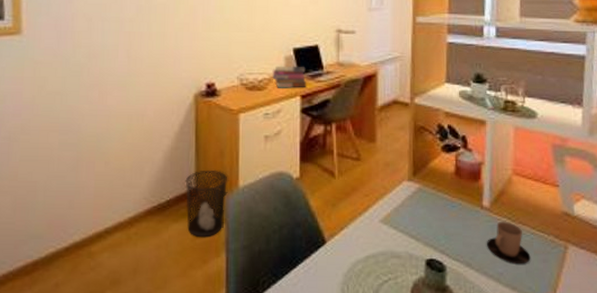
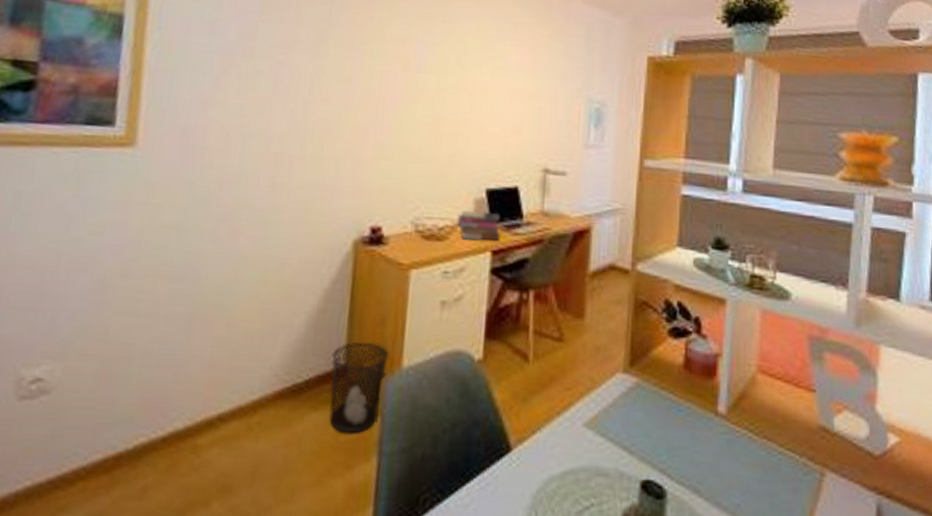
cup: present [487,221,531,264] -> none [721,434,777,494]

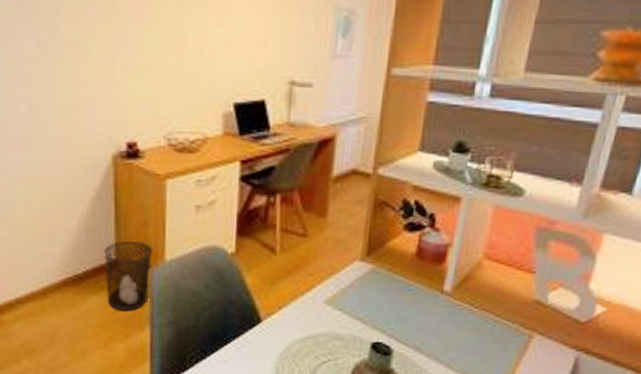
books: present [456,210,501,241] -> none [206,124,249,152]

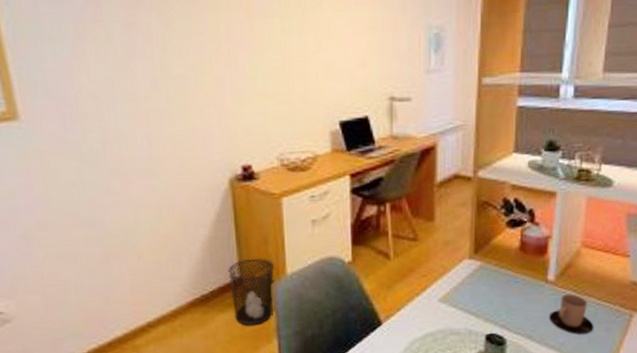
cup: none [442,307,489,351] -> present [550,294,594,334]

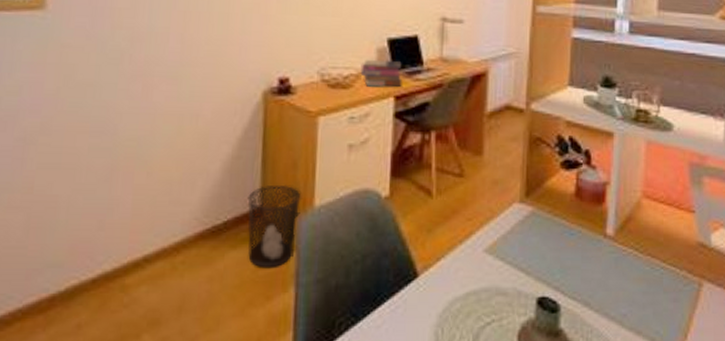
books: none [316,141,356,168] -> present [360,59,402,87]
cup: present [550,294,594,334] -> none [609,252,659,304]

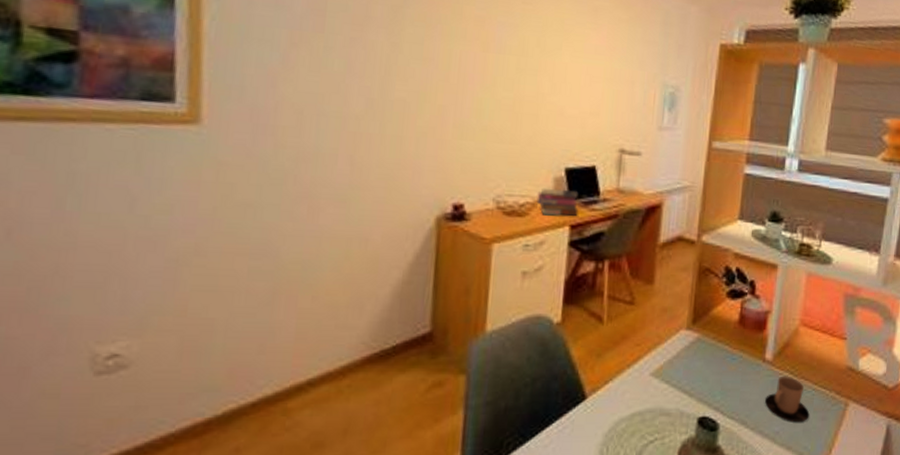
waste bin: present [247,185,300,269] -> none [417,310,472,392]
cup: none [609,252,659,304] -> present [765,376,810,422]

